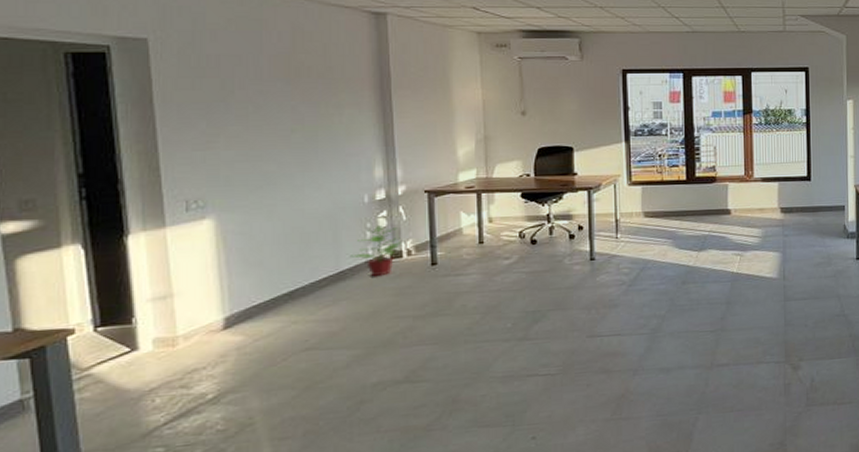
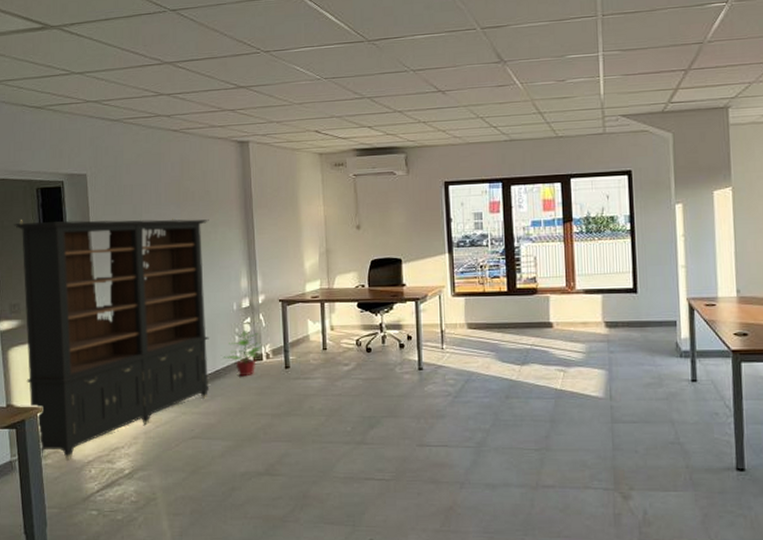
bookcase: none [23,90,332,390] -> present [13,217,210,460]

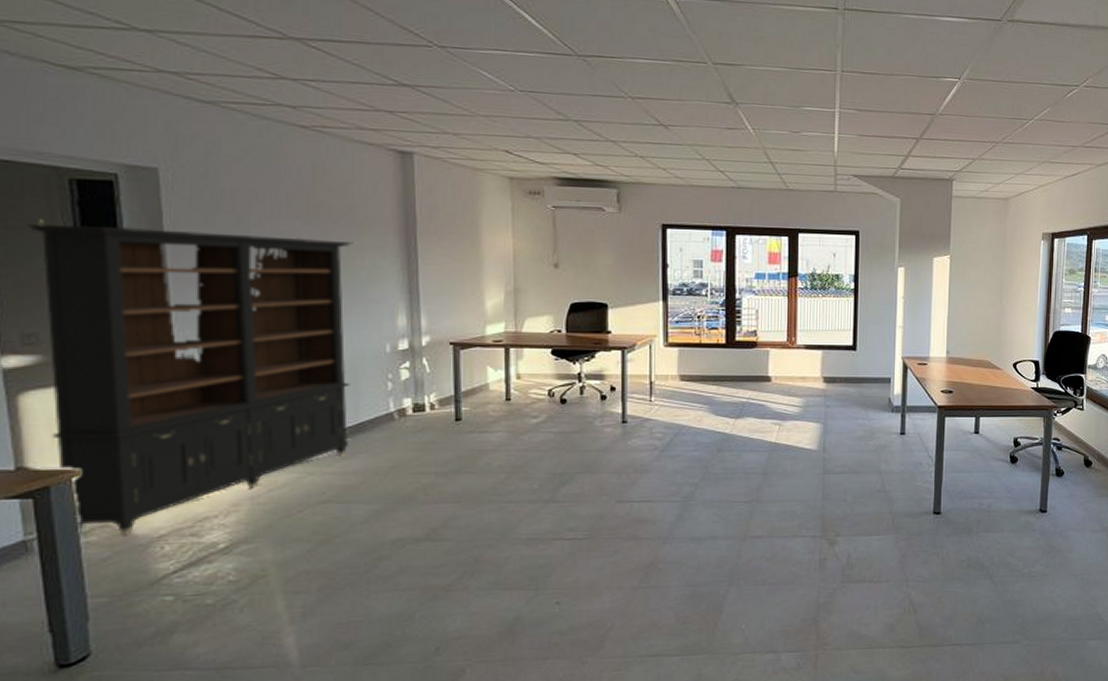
potted plant: present [223,331,262,377] -> none [369,377,425,430]

